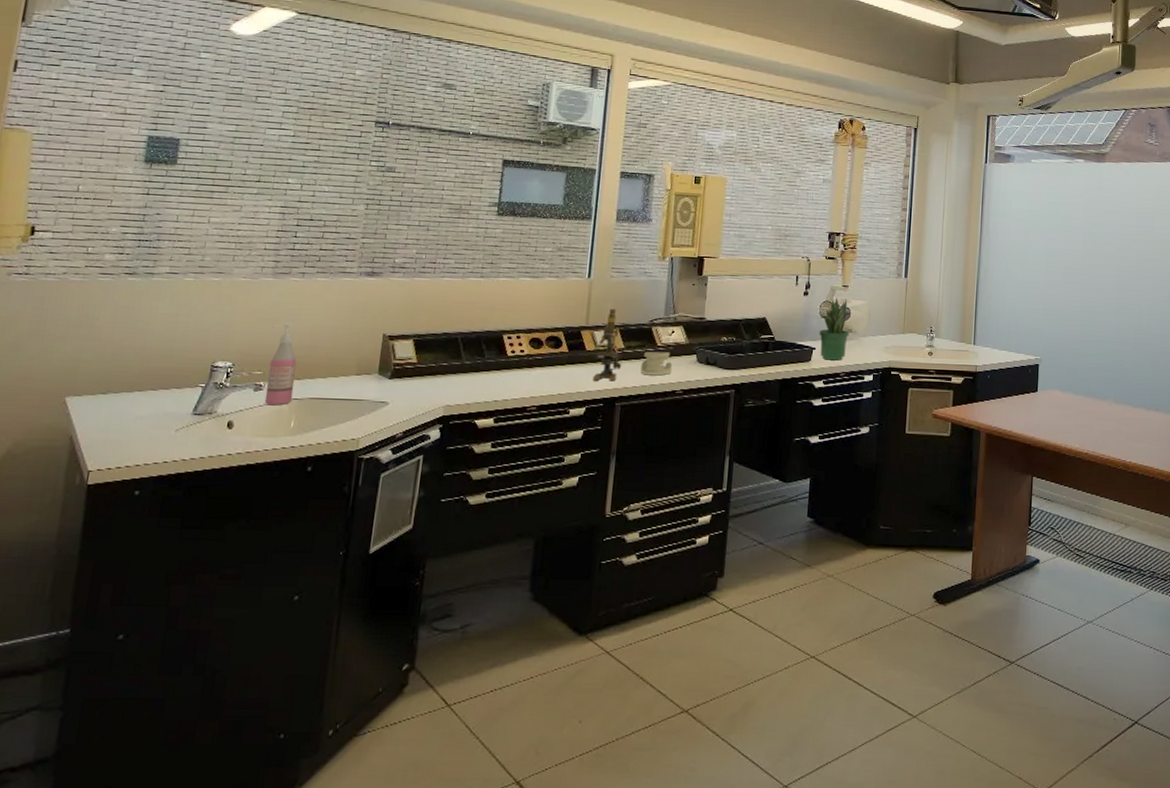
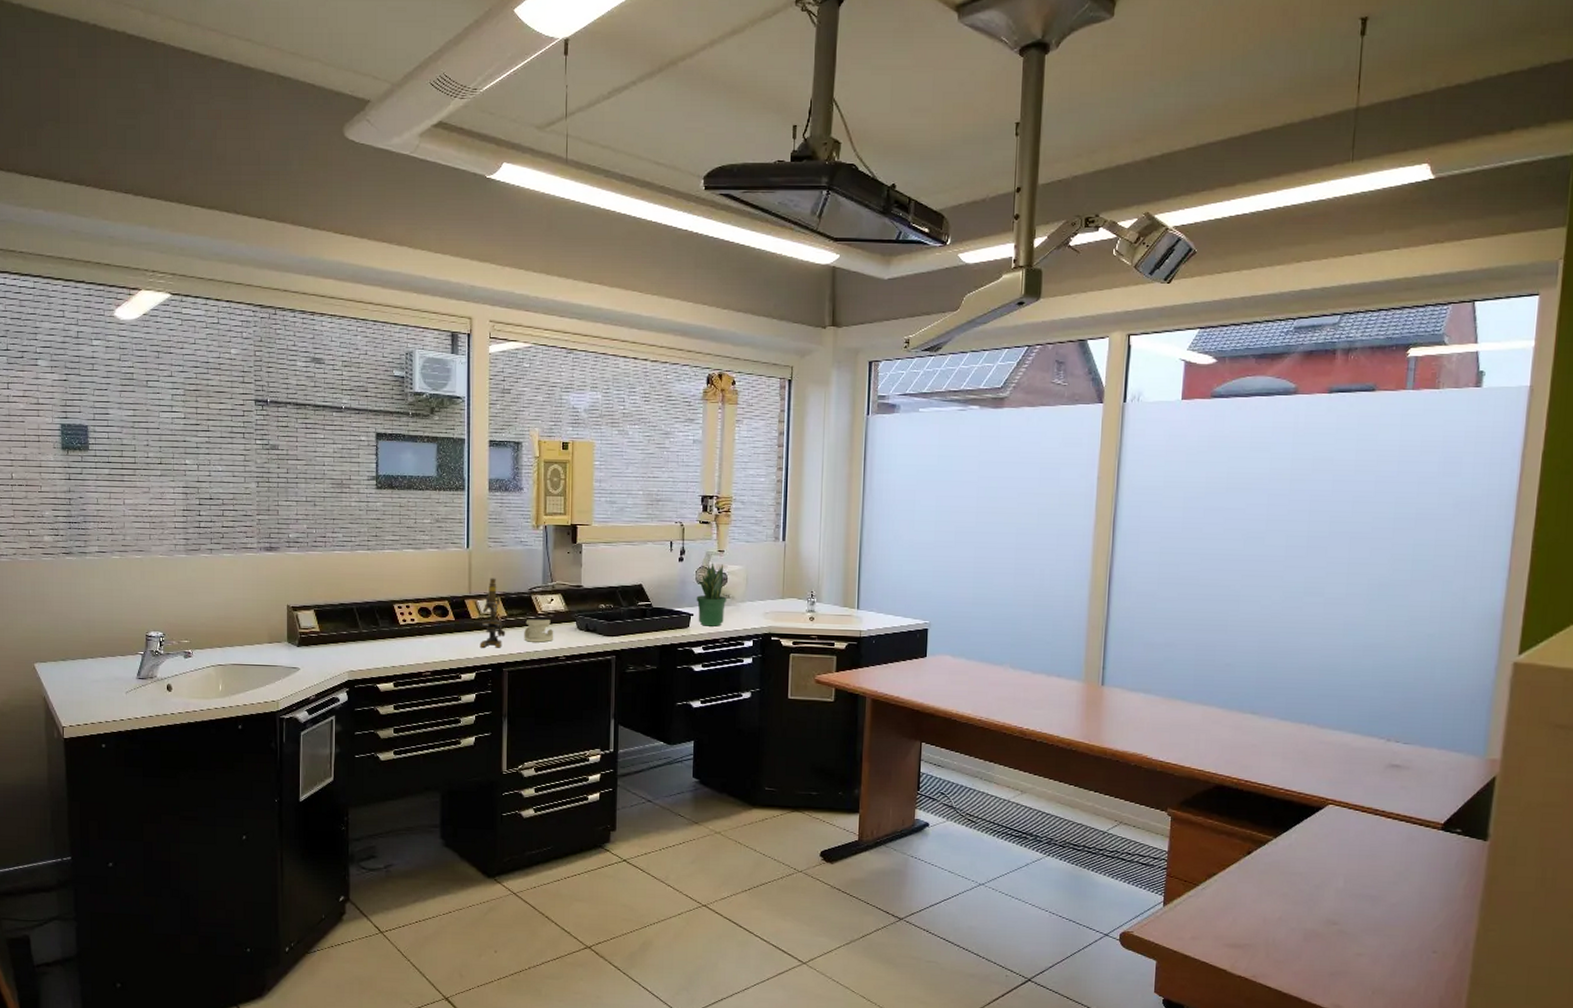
soap dispenser: present [264,323,297,406] -> none [191,596,217,671]

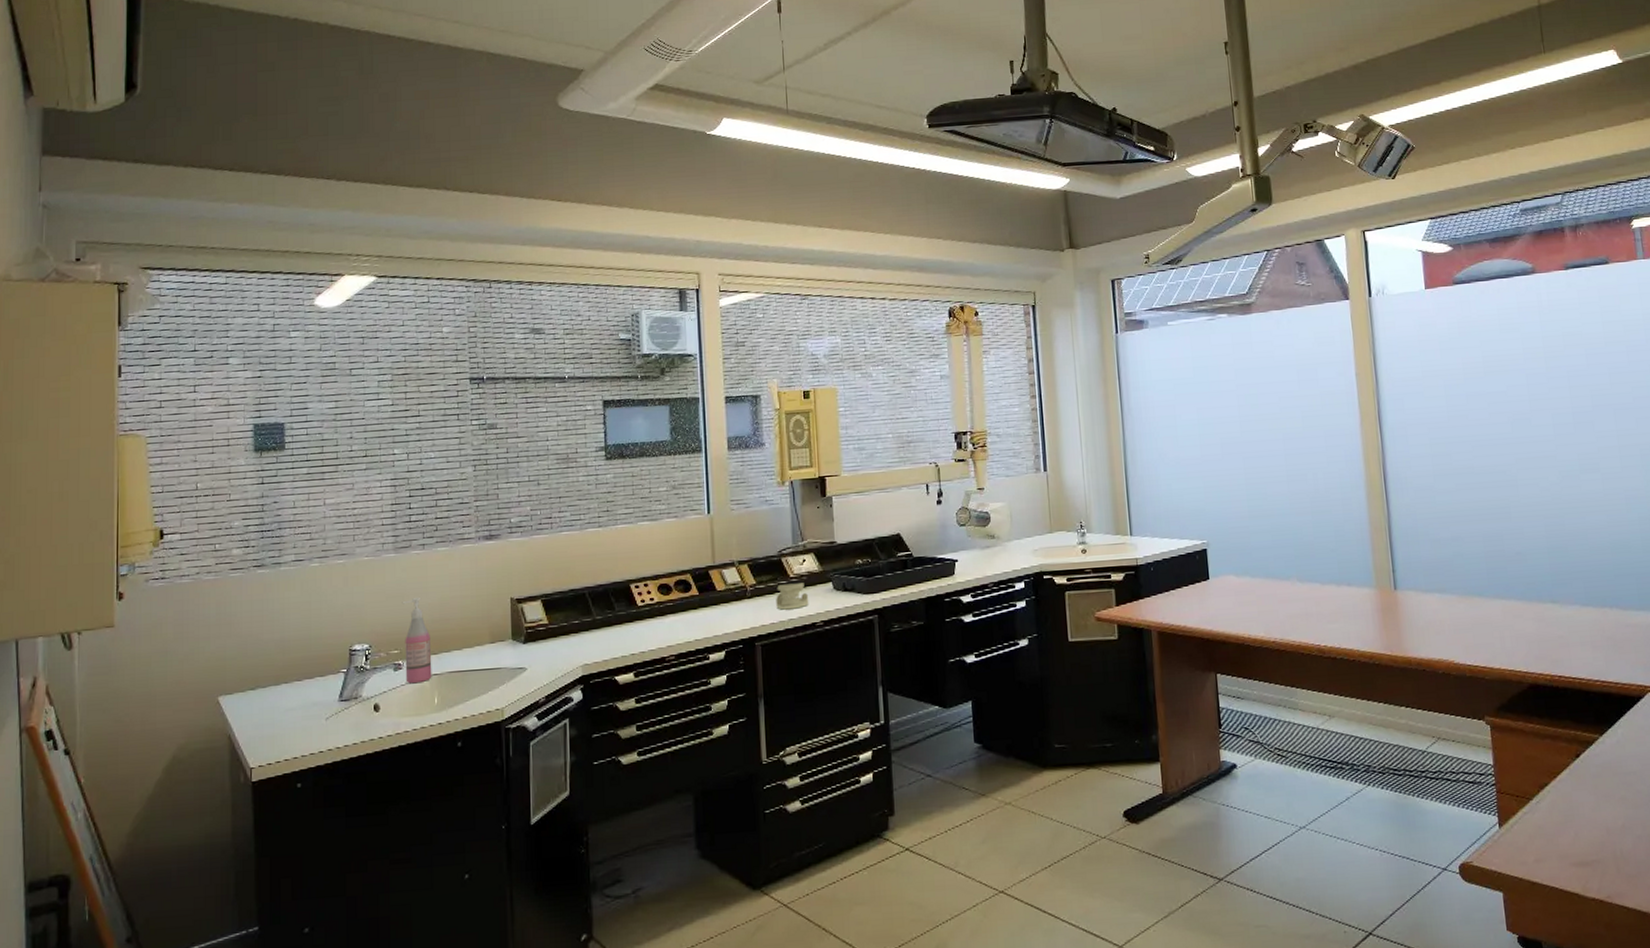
soap dispenser: none [191,596,217,671] -> present [402,598,432,684]
microscope: present [480,578,506,648] -> none [727,543,756,622]
planter: present [696,562,727,627] -> none [959,502,992,572]

